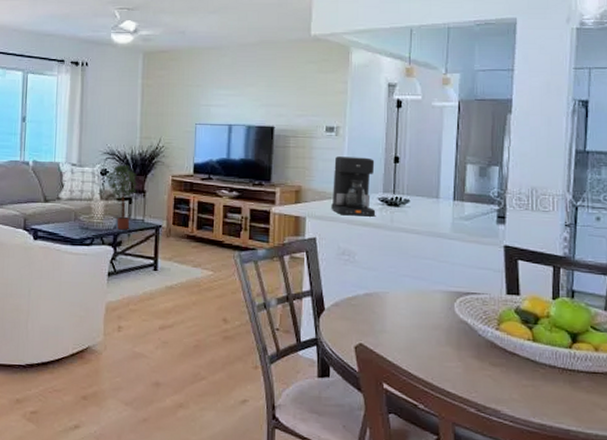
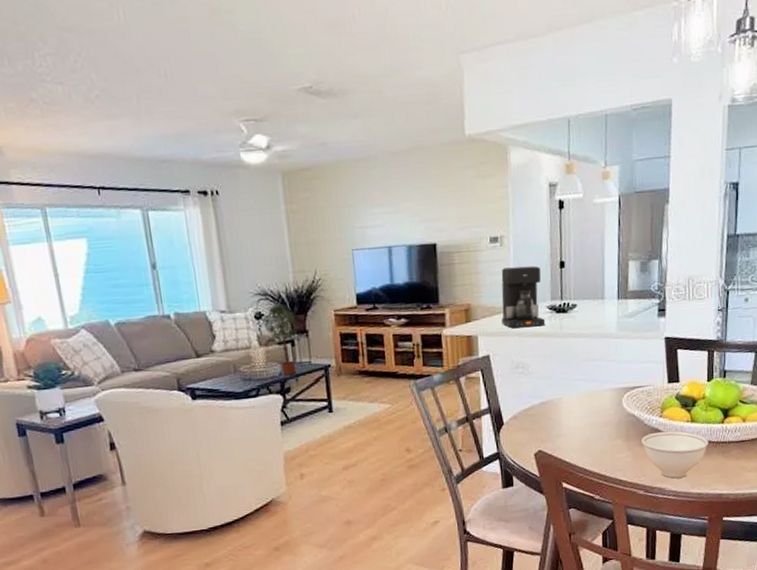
bowl: none [475,345,554,402] -> present [641,431,709,479]

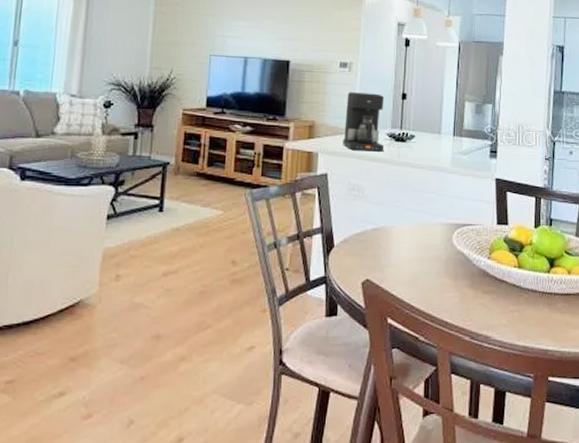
potted tree: present [260,304,300,376] -> none [109,96,146,168]
bowl: present [641,431,709,479] -> none [469,274,535,327]

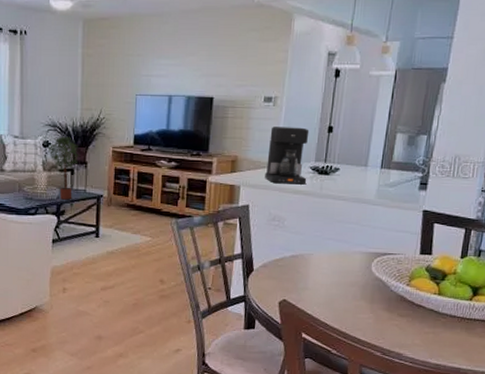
potted tree: none [109,96,146,168] -> present [47,136,80,200]

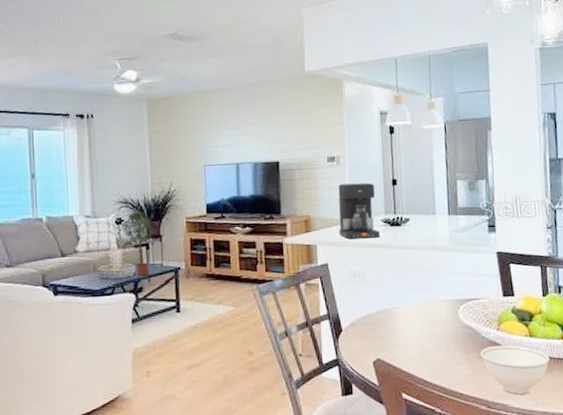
bowl: none [385,299,454,347] -> present [480,344,550,395]

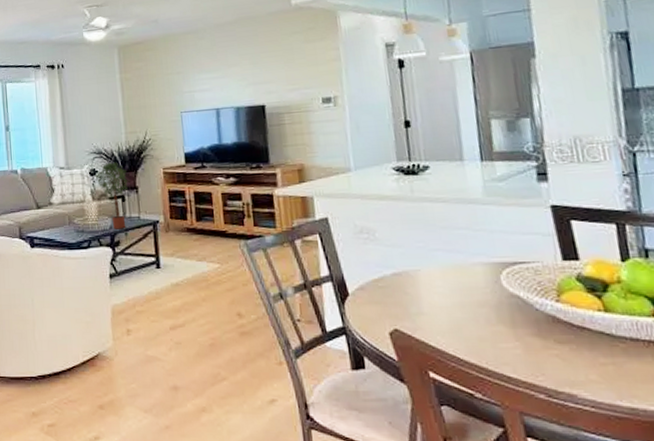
coffee maker: present [338,183,380,240] -> none [336,125,392,191]
bowl: present [480,344,550,395] -> none [533,320,637,384]

